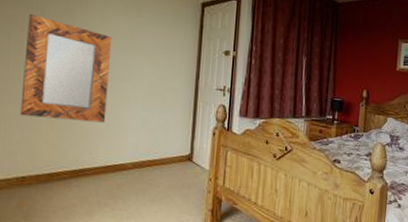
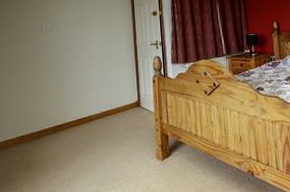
home mirror: present [20,14,112,123] -> none [12,13,73,90]

